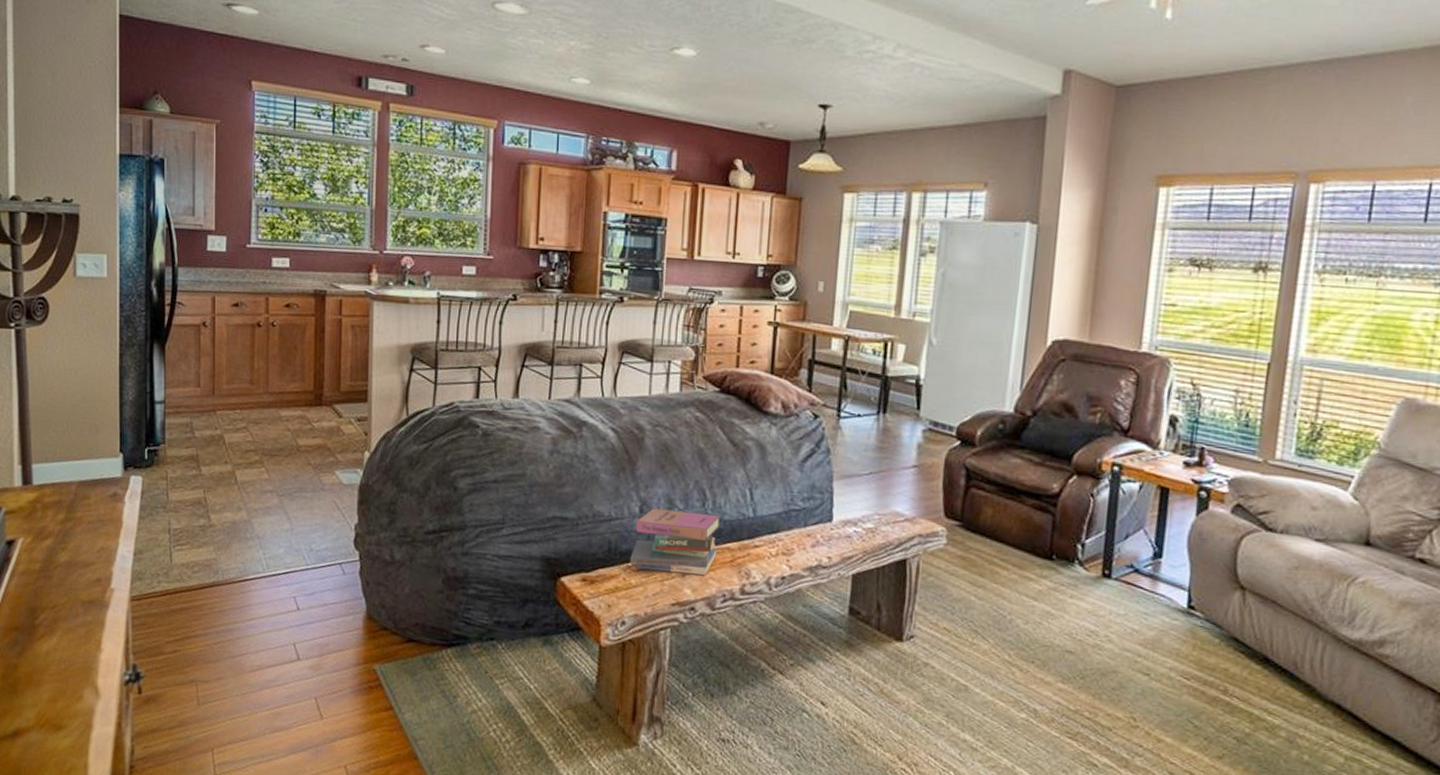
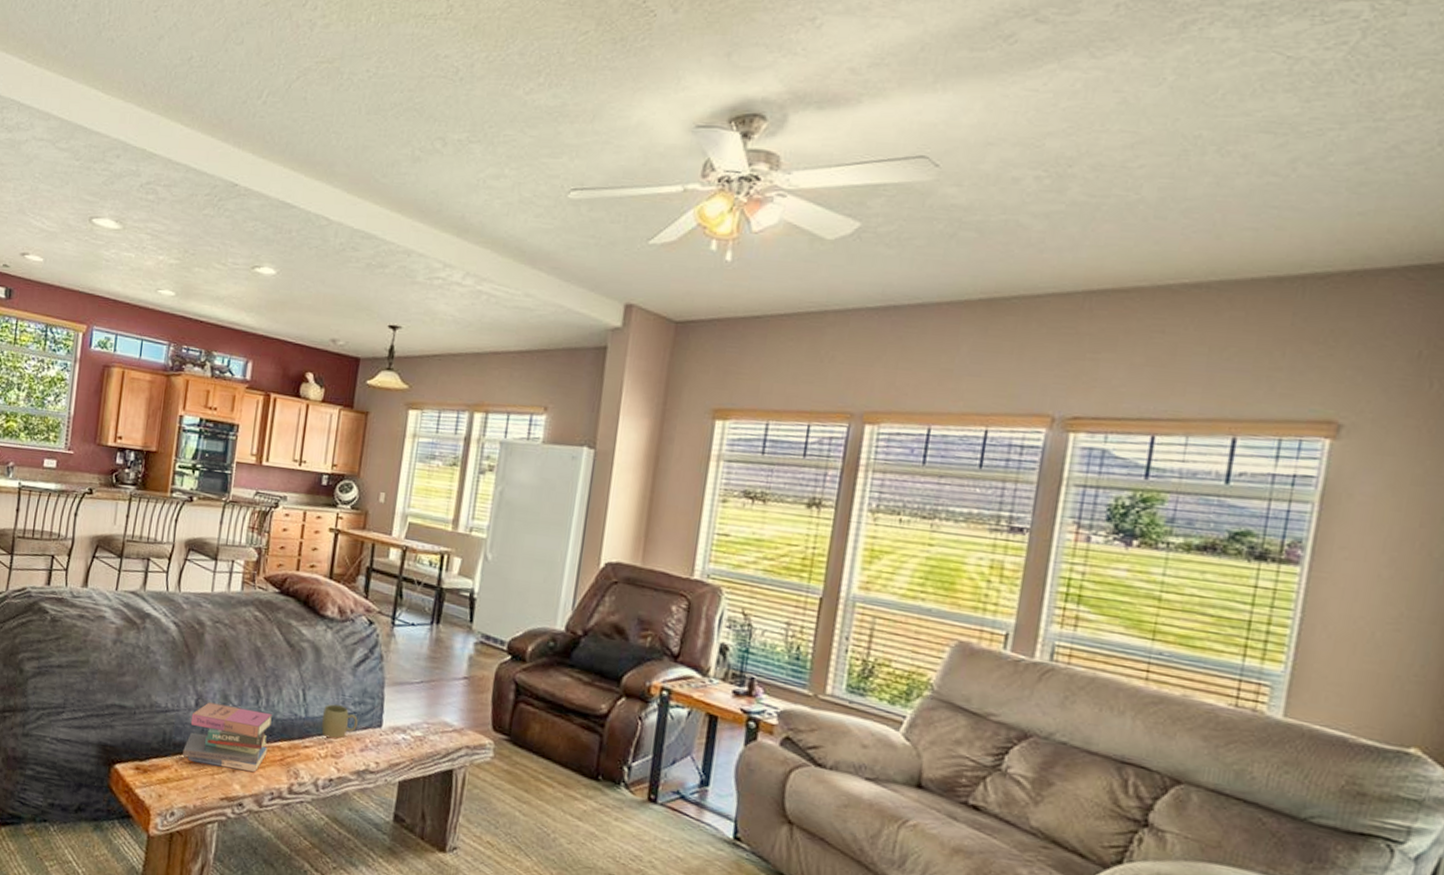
mug: none [770,501,808,537] -> present [321,704,358,740]

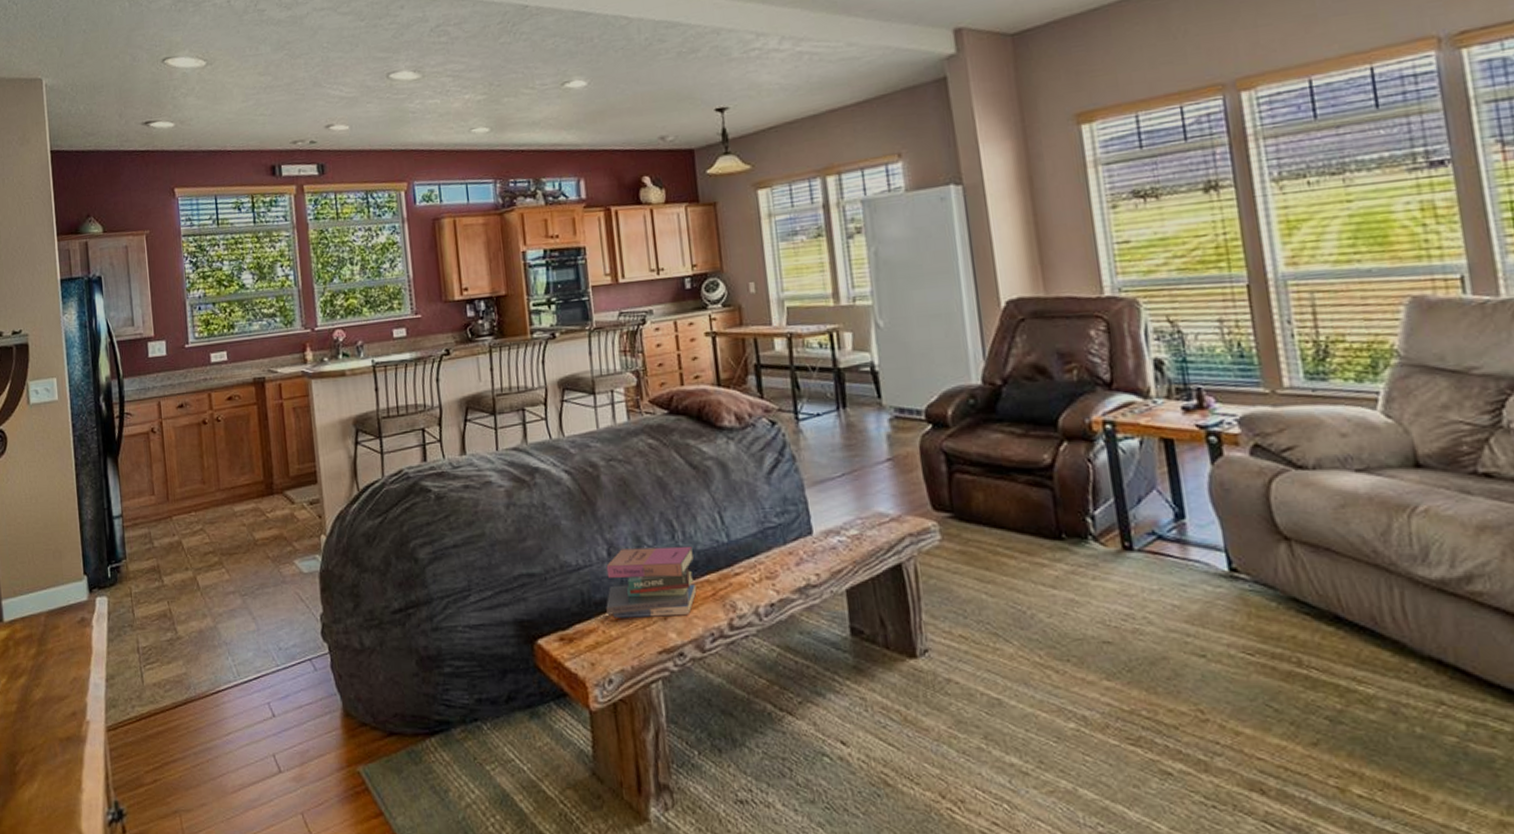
mug: present [321,704,358,740] -> none [745,520,786,559]

